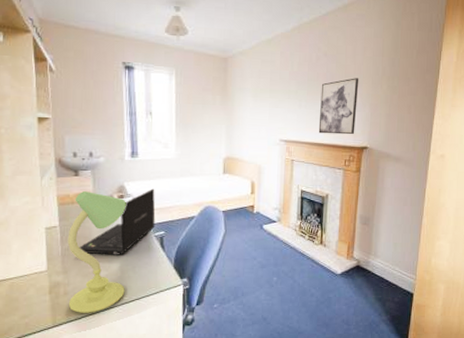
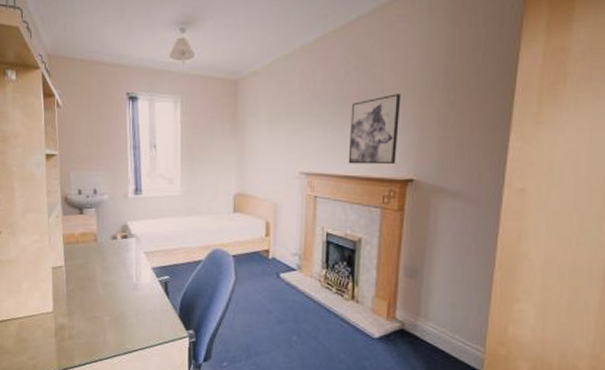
table lamp: present [67,191,126,313] -> none [72,230,130,360]
laptop: present [80,188,156,255] -> none [84,228,160,300]

